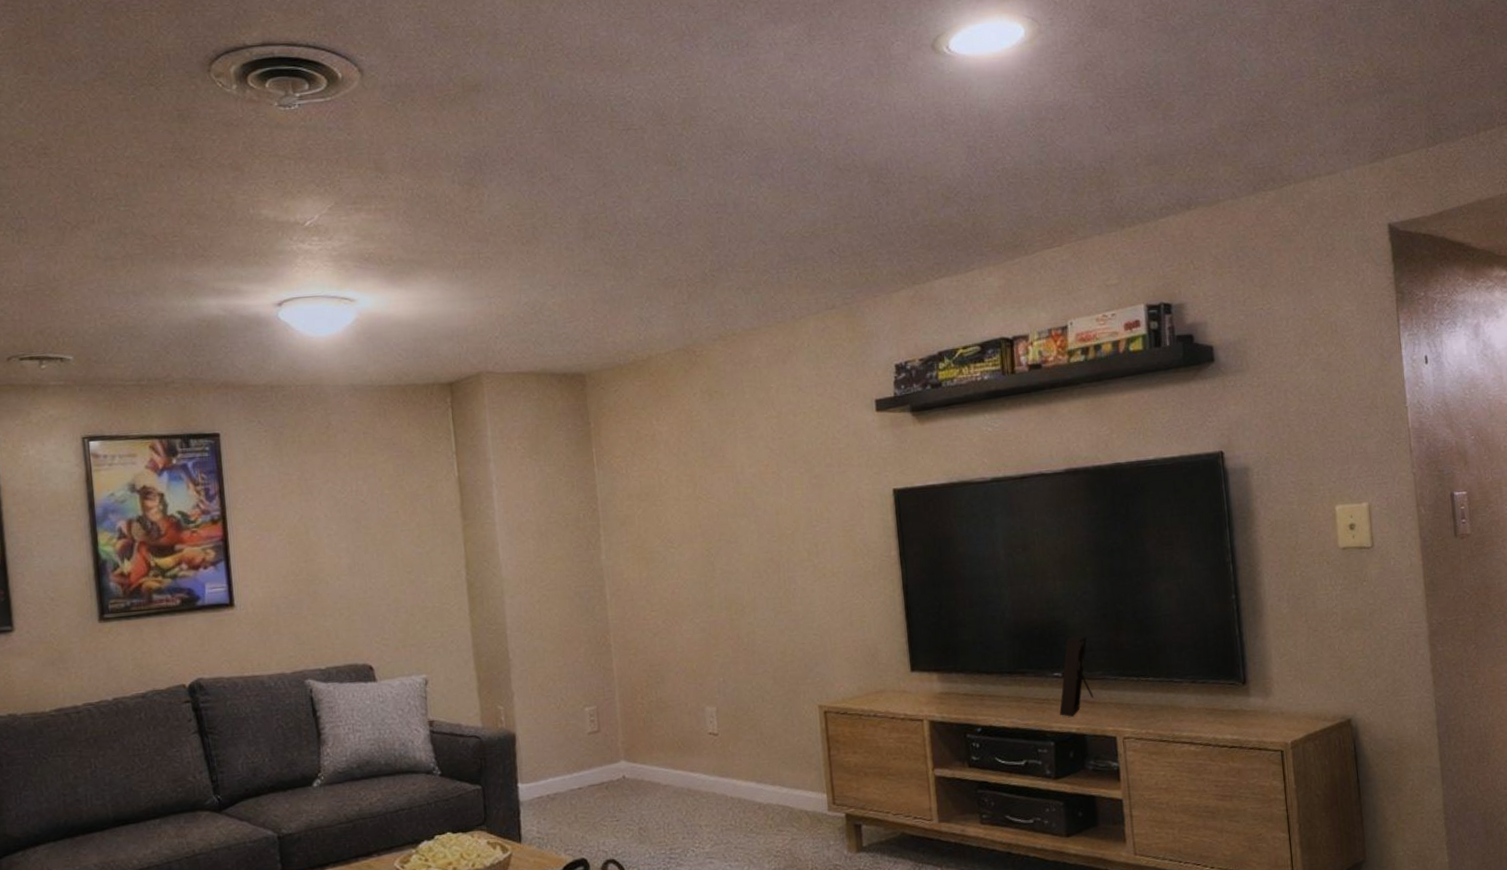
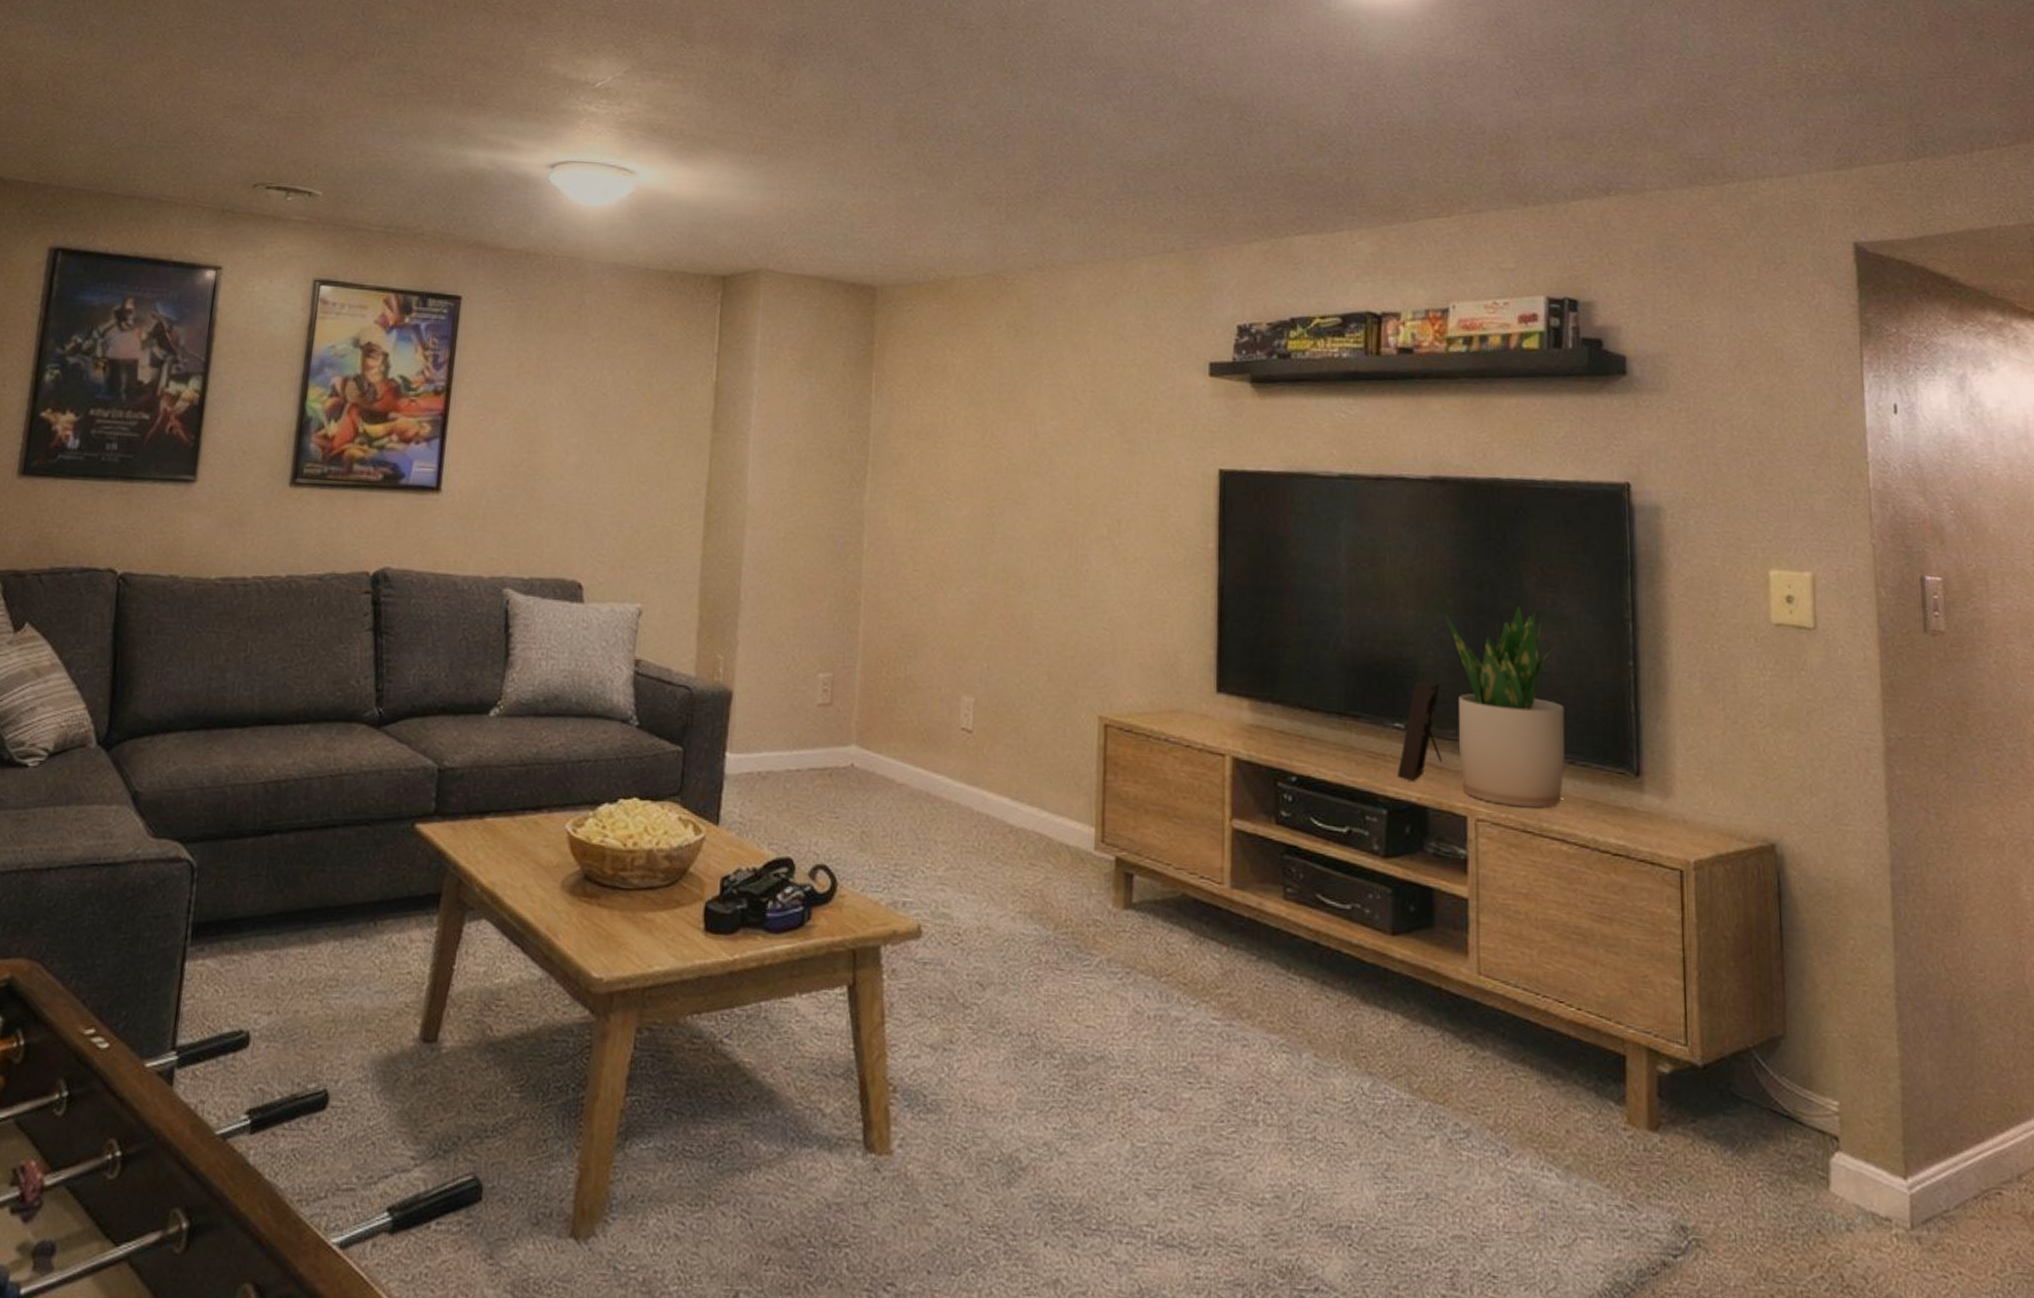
planter: none [1085,565,1188,724] -> present [1444,606,1566,808]

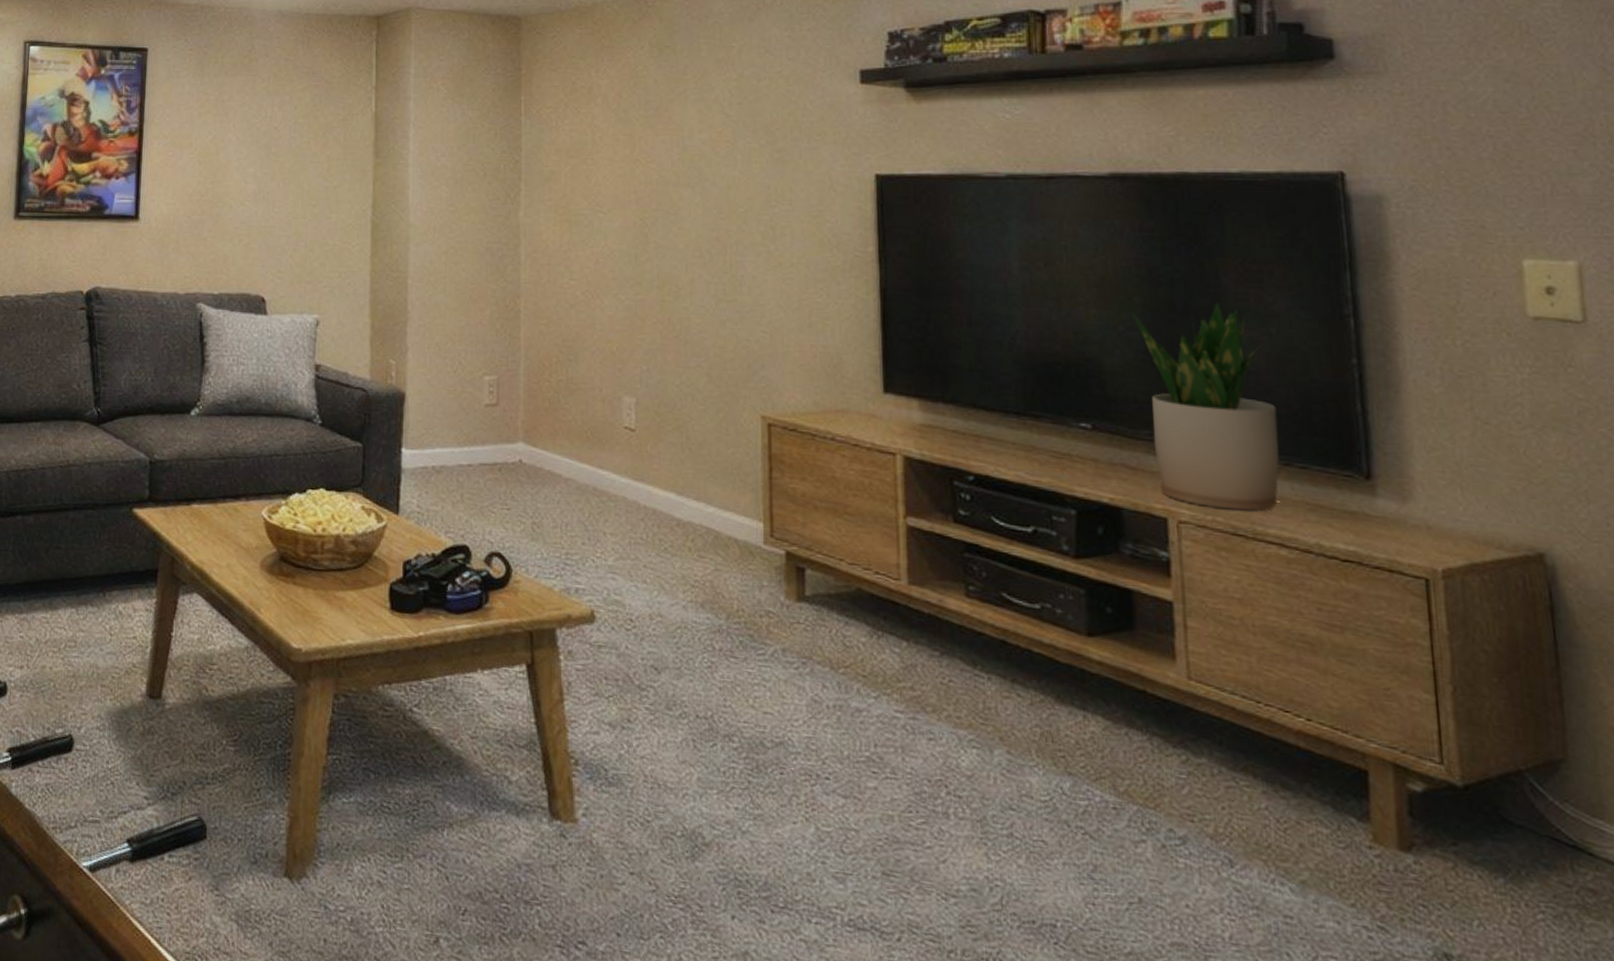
picture frame: present [1398,680,1443,782] -> none [1086,379,1137,482]

